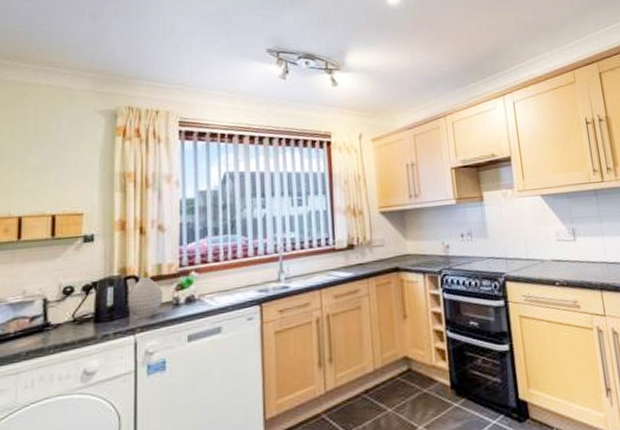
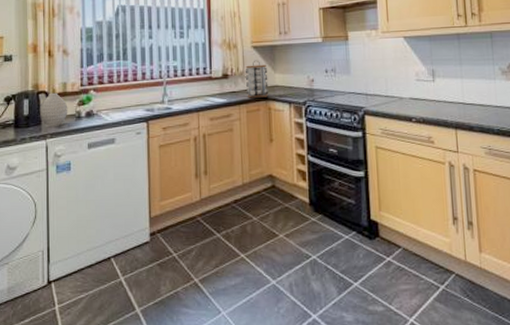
spice rack: none [373,226,400,270] -> present [246,60,269,98]

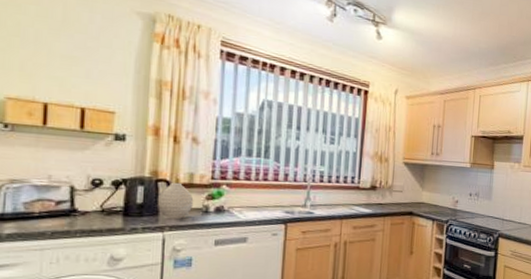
spice rack: present [246,60,269,98] -> none [393,176,416,213]

